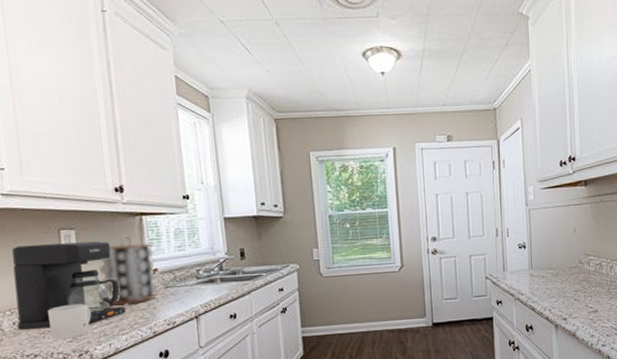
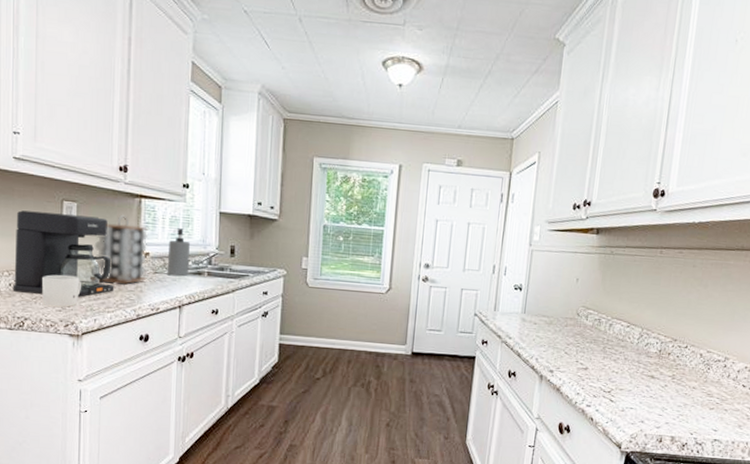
soap dispenser: none [176,239,201,288] -> present [166,228,190,277]

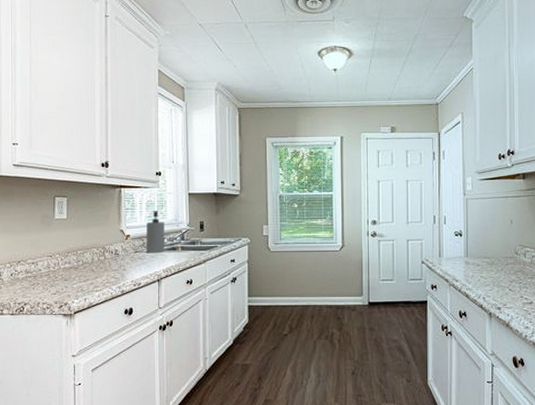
coffee maker: present [12,210,115,298] -> none [14,208,101,282]
mug: present [41,274,81,308] -> none [38,261,72,292]
spice rack: present [94,215,150,284] -> none [82,205,130,265]

